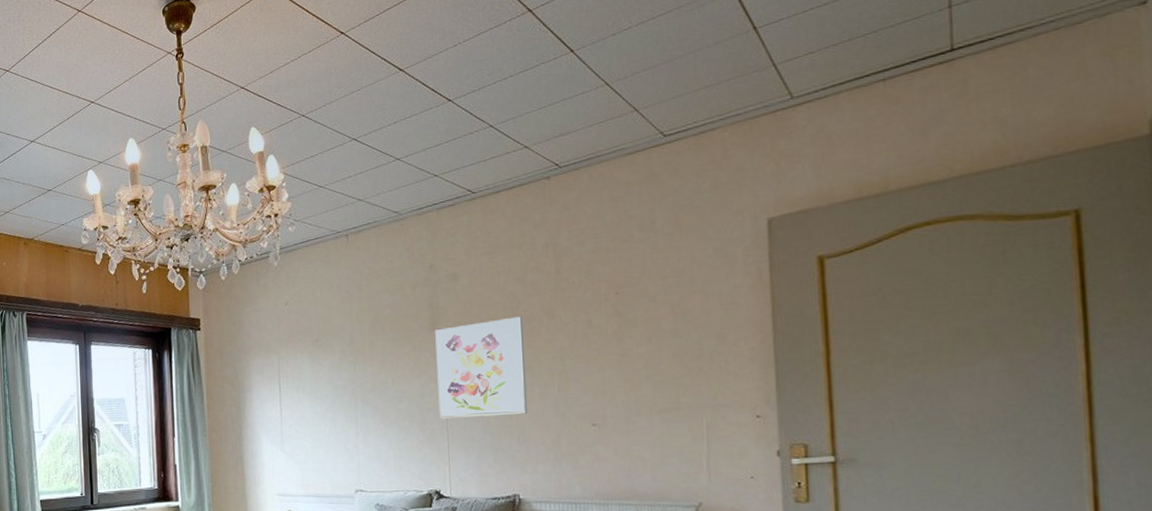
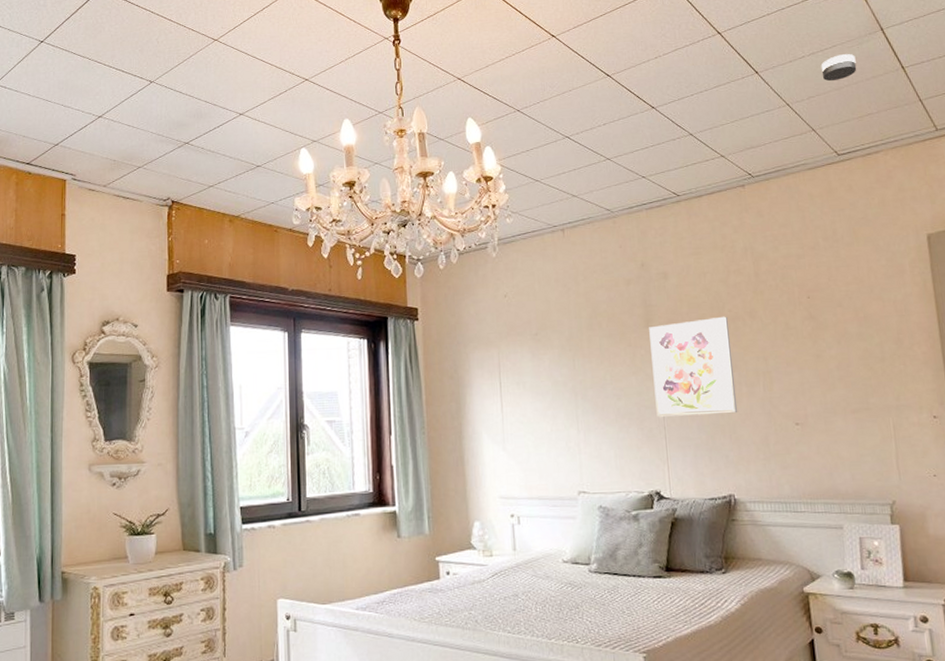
smoke detector: none [650,18,696,53] -> present [821,53,857,82]

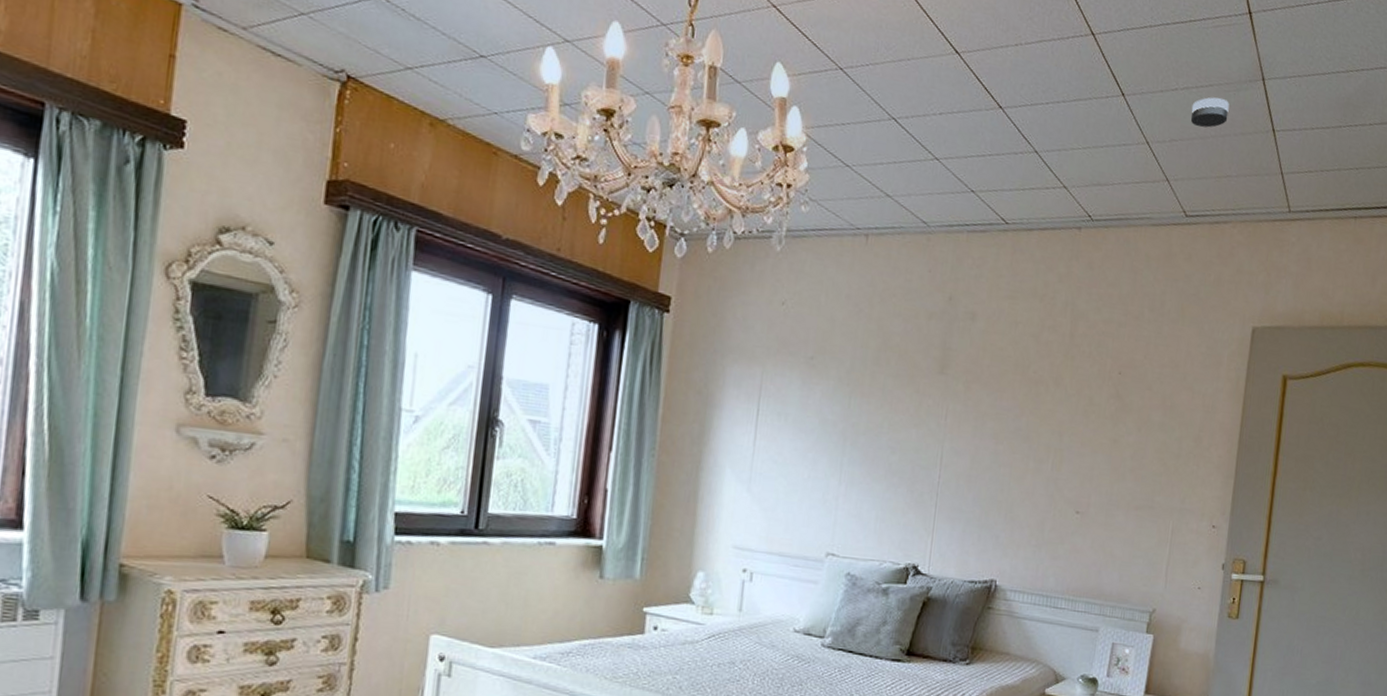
wall art: present [649,316,738,418] -> none [931,374,1031,490]

